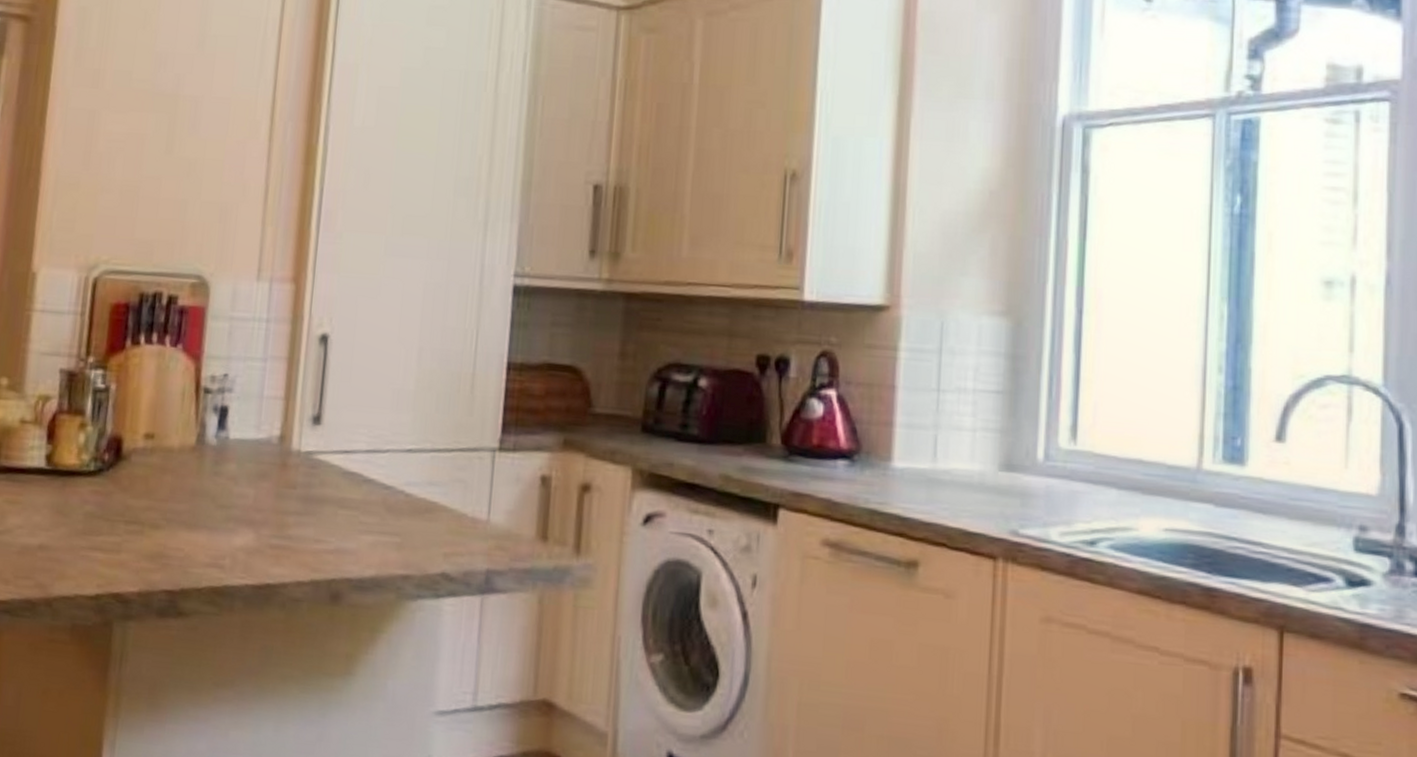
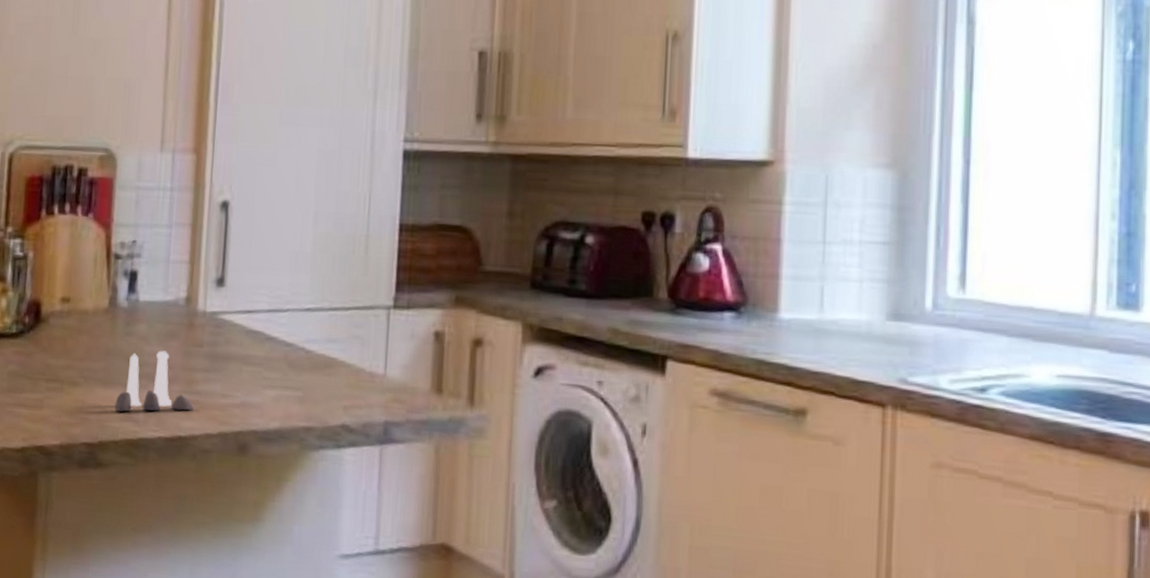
salt and pepper shaker set: none [199,492,284,557] -> present [115,350,194,411]

